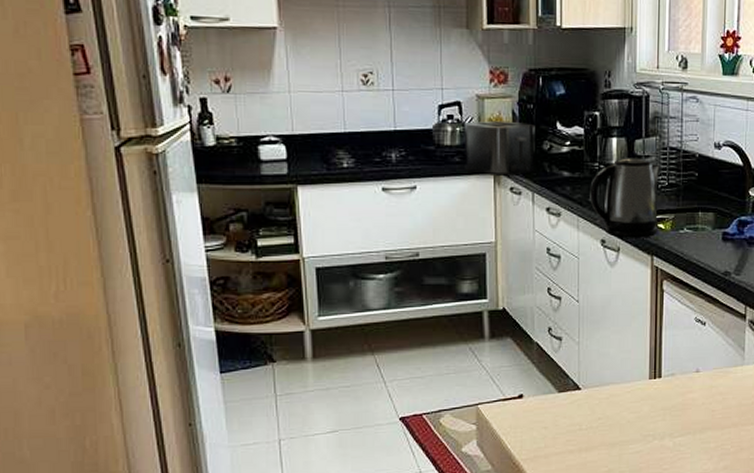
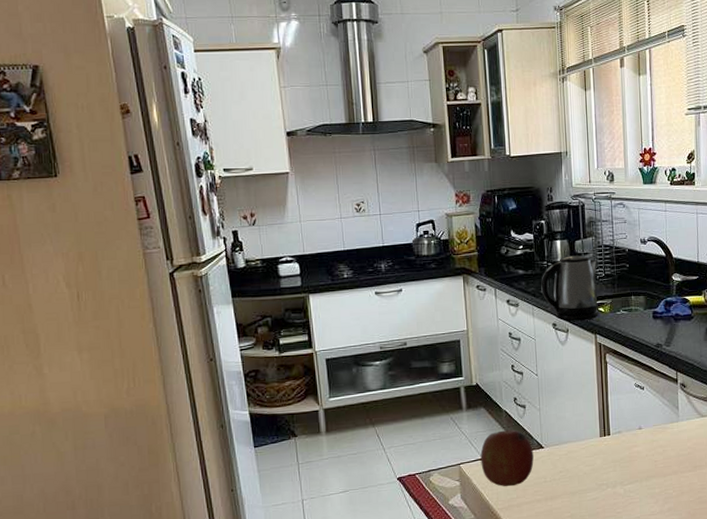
toaster: present [465,120,535,177] -> none [438,232,496,278]
fruit: none [503,366,568,434] -> present [480,429,534,487]

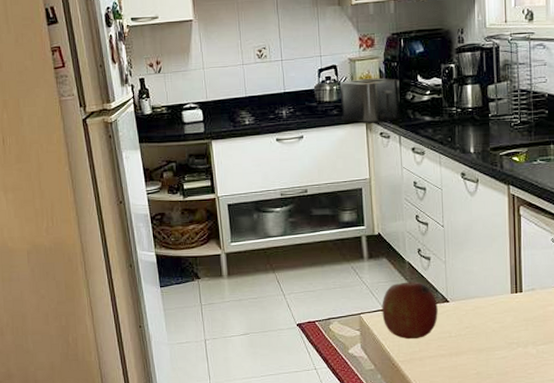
toaster: none [438,232,496,278] -> present [340,77,401,125]
kettle: present [541,255,599,321] -> none [449,101,512,171]

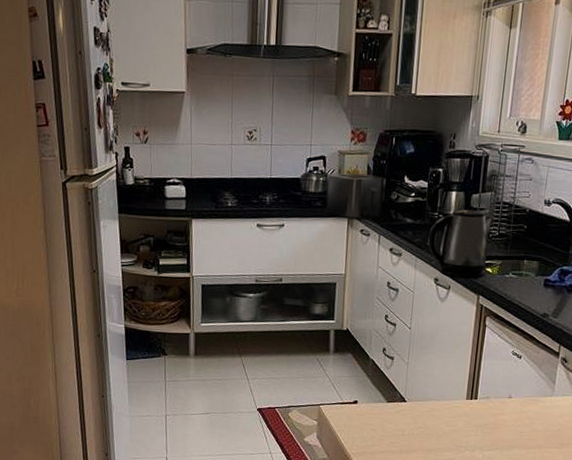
fruit: present [382,281,438,340] -> none [340,378,395,434]
kettle: none [449,101,512,171] -> present [428,209,493,279]

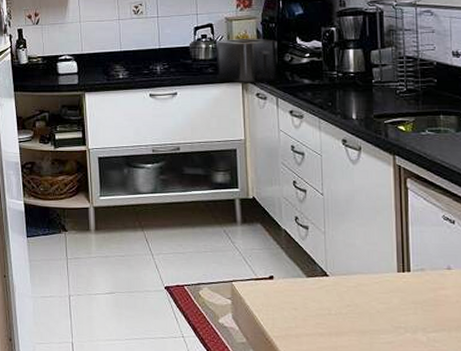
kettle: present [428,209,493,279] -> none [330,67,398,139]

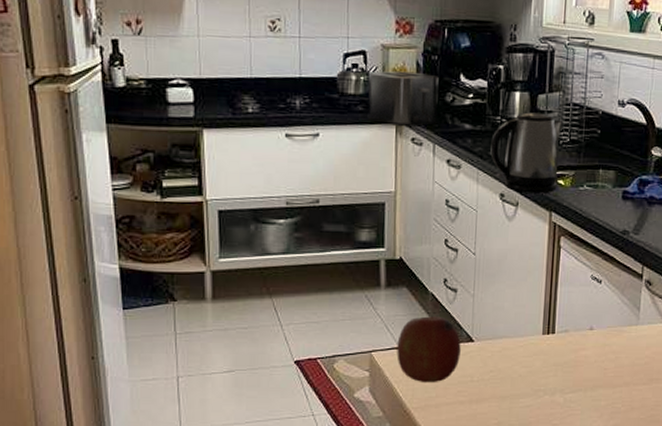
fruit: none [255,251,316,314] -> present [397,316,461,383]
kettle: none [330,67,398,139] -> present [490,112,563,194]

